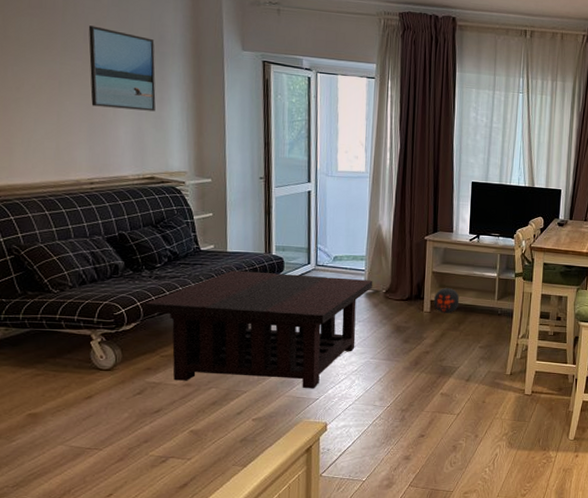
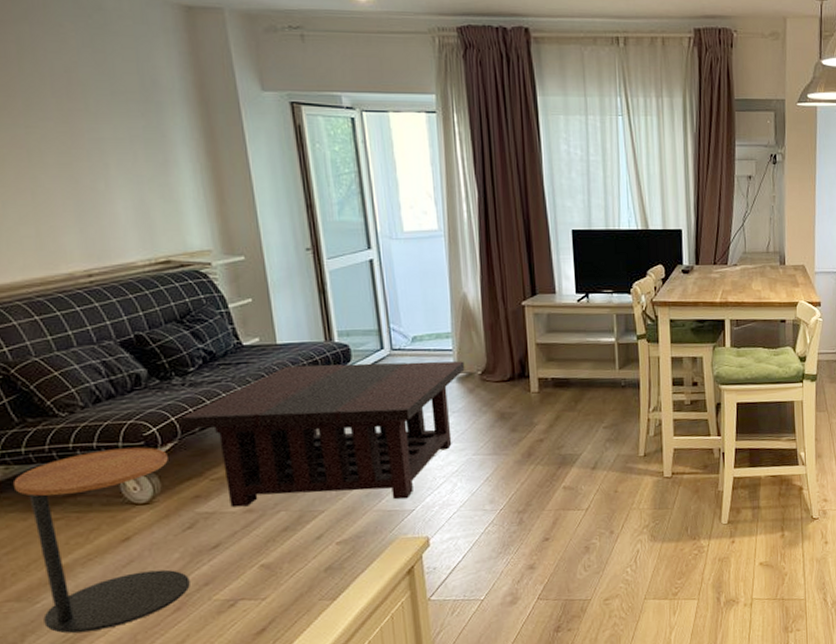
side table: none [9,323,133,470] -> present [12,447,190,634]
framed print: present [88,25,156,112] -> none [55,75,159,178]
decorative ball: present [433,288,460,314] -> none [541,361,574,392]

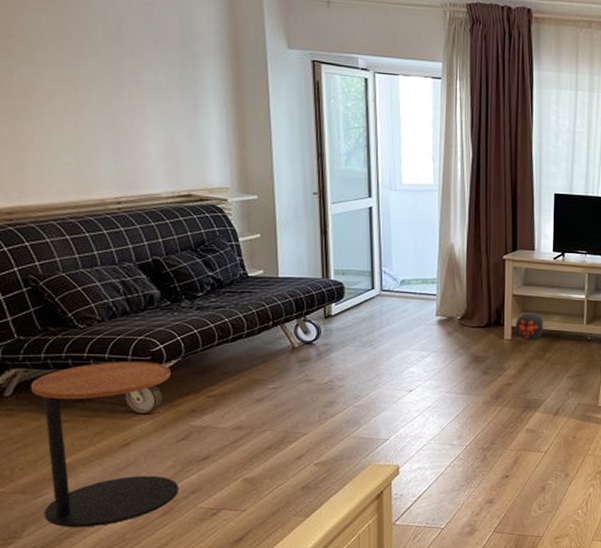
coffee table: present [181,361,465,508] -> none [186,298,446,429]
decorative ball: none [541,361,574,392] -> present [514,312,544,341]

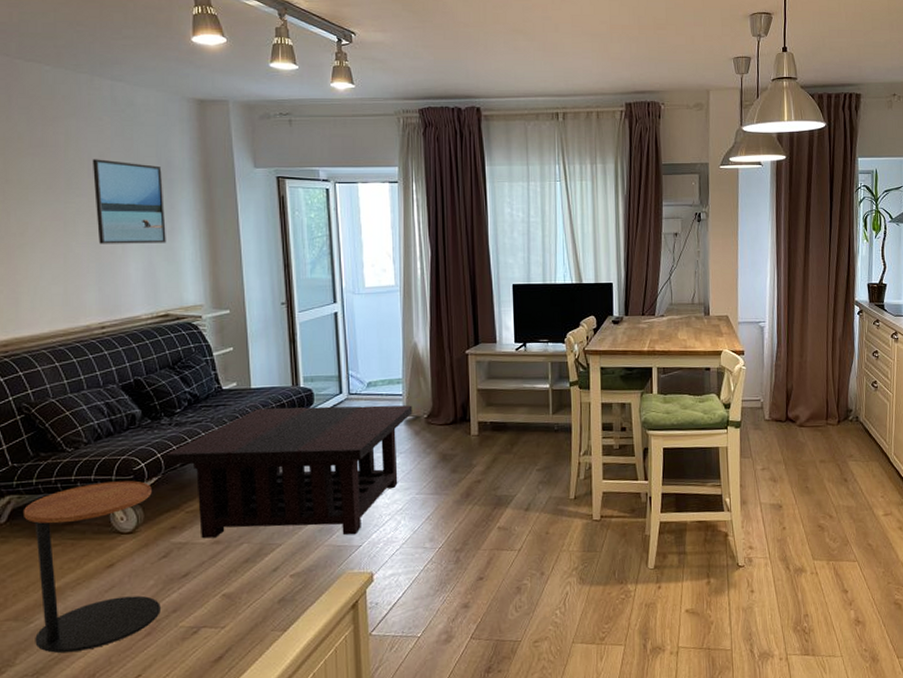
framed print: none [107,22,190,120] -> present [92,159,166,244]
coffee table: none [186,298,446,429] -> present [166,405,413,539]
decorative ball: present [514,312,544,341] -> none [481,406,510,435]

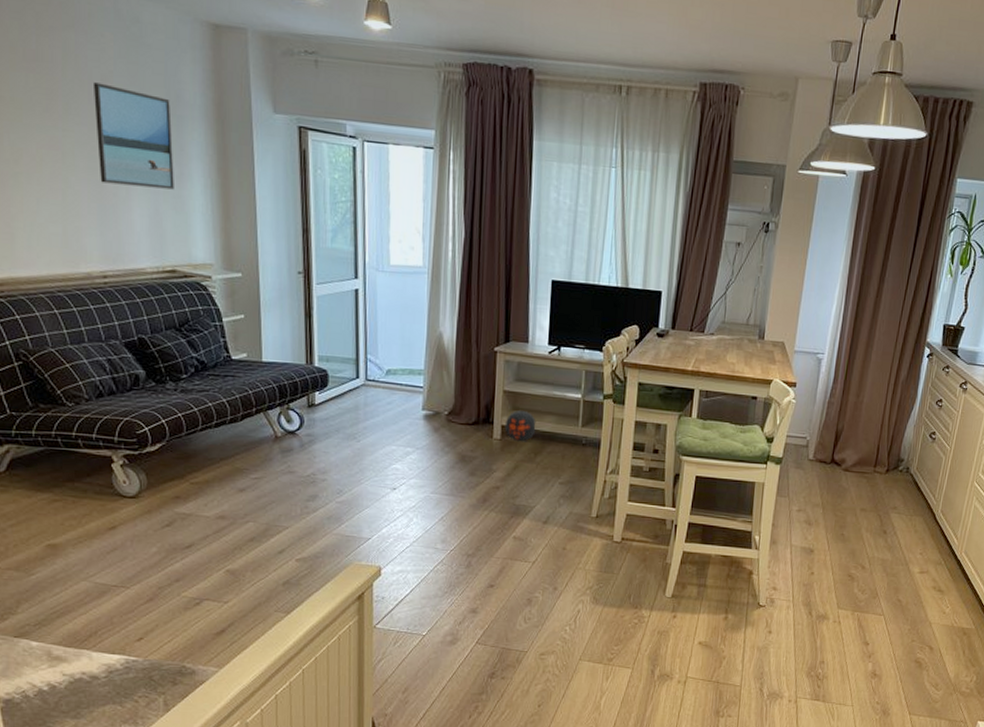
side table: present [22,480,161,653] -> none [22,442,163,608]
coffee table: present [166,405,413,539] -> none [171,384,433,527]
decorative ball: none [481,406,510,435] -> present [504,411,536,442]

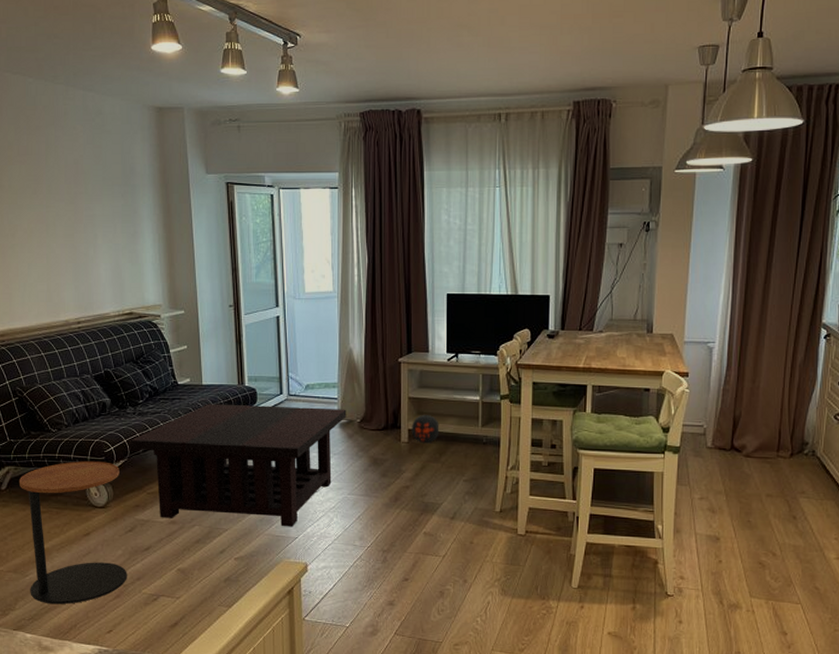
side table: none [22,442,163,608] -> present [18,461,127,605]
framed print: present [92,82,174,190] -> none [68,166,130,246]
coffee table: none [171,384,433,527] -> present [131,404,347,527]

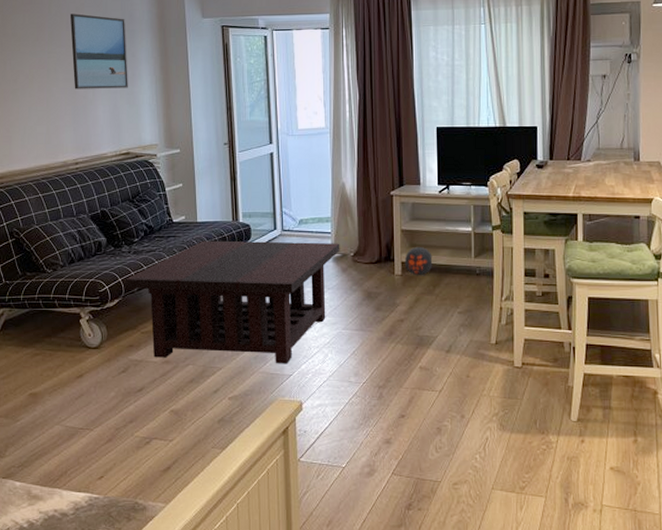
side table: present [18,461,127,605] -> none [12,301,120,451]
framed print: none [68,166,130,246] -> present [70,13,128,89]

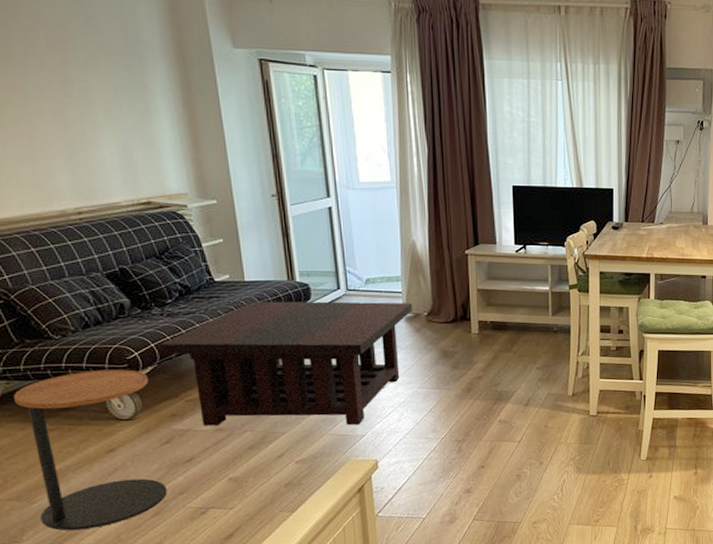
side table: none [12,301,120,451] -> present [13,369,167,531]
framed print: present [70,13,128,89] -> none [48,28,141,126]
decorative ball: present [404,247,433,276] -> none [481,306,510,334]

